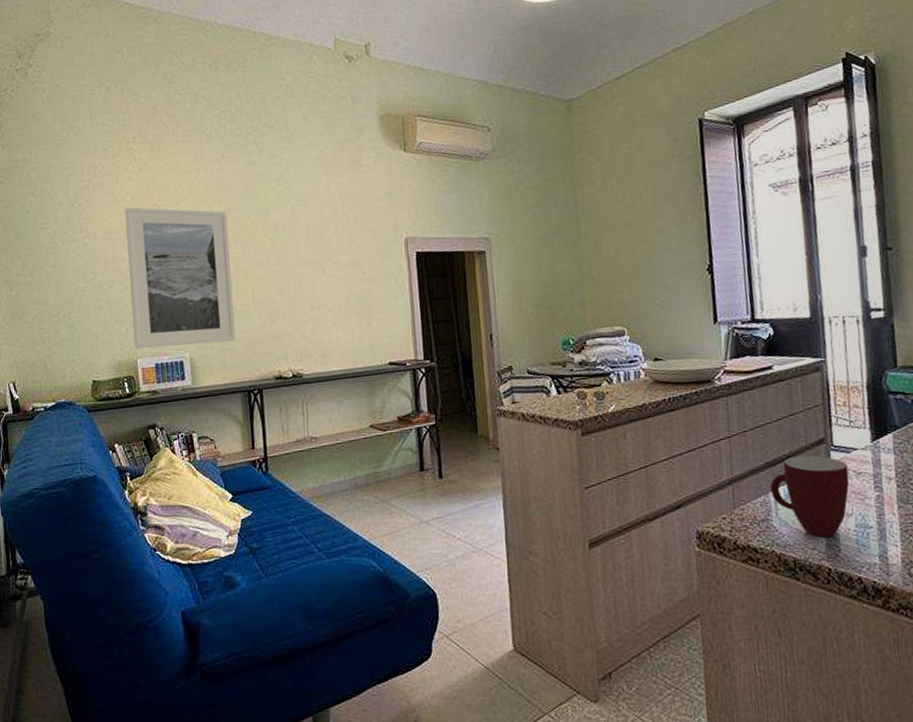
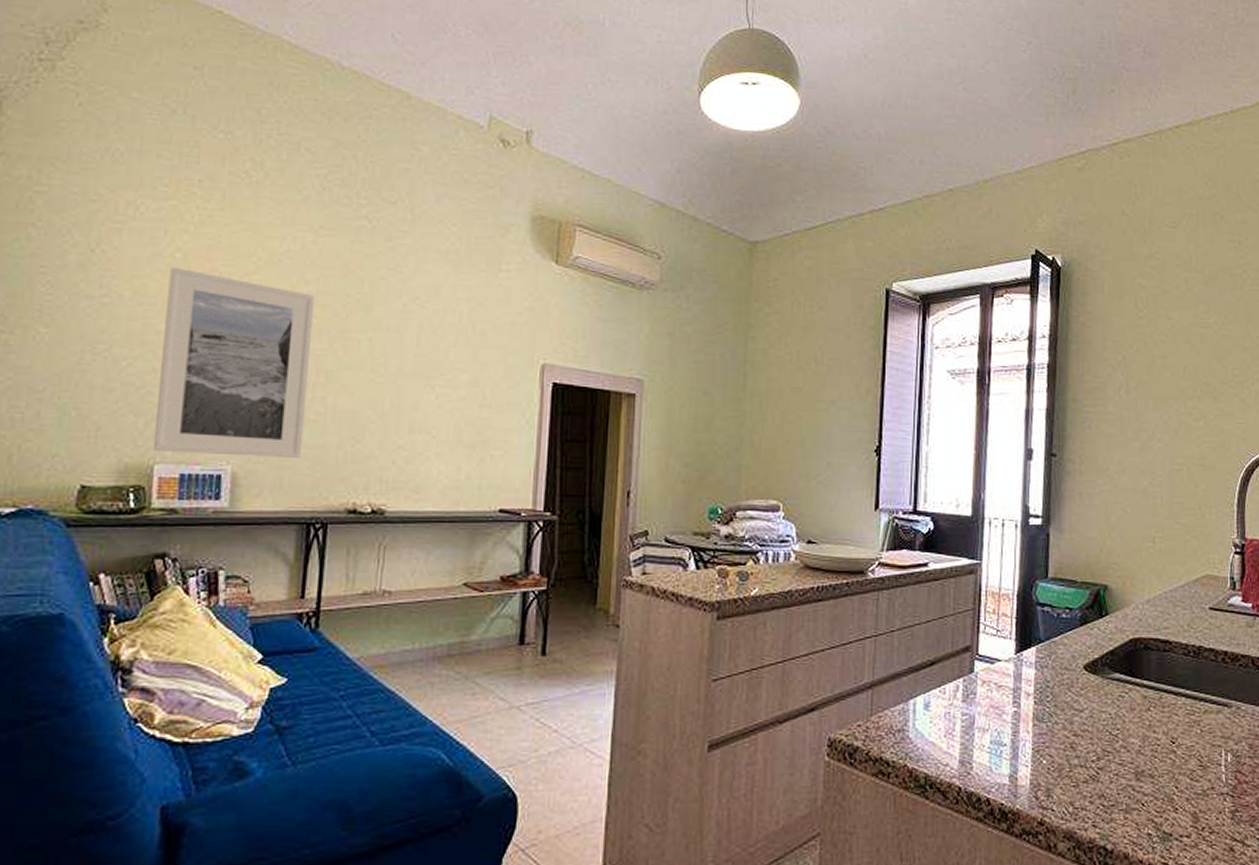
mug: present [770,455,850,537] -> none [911,663,990,752]

